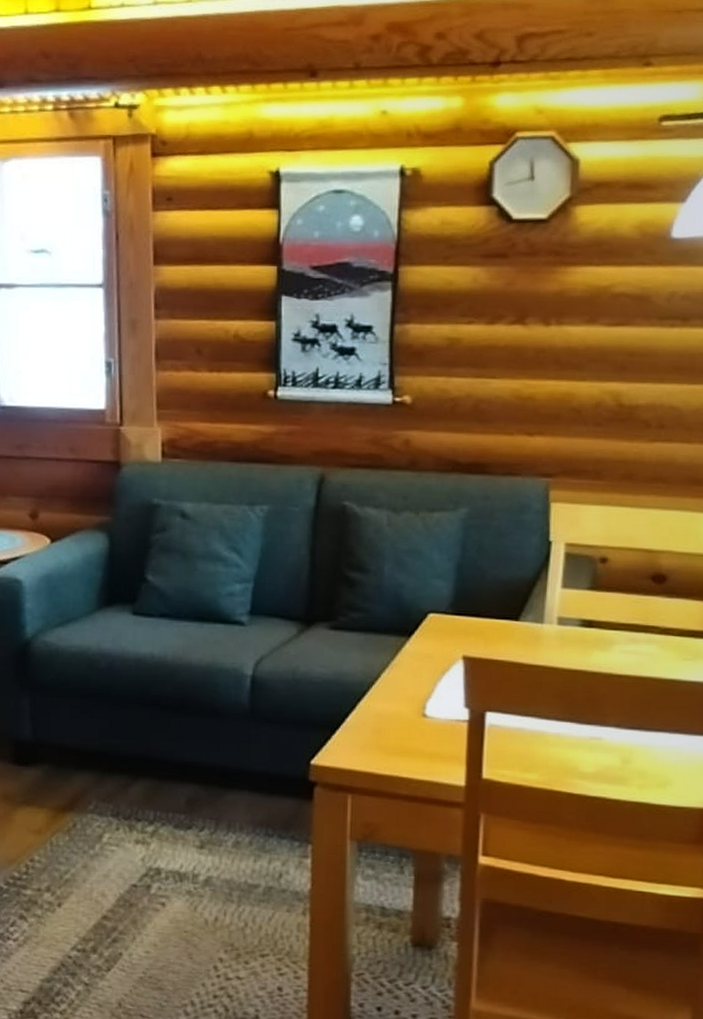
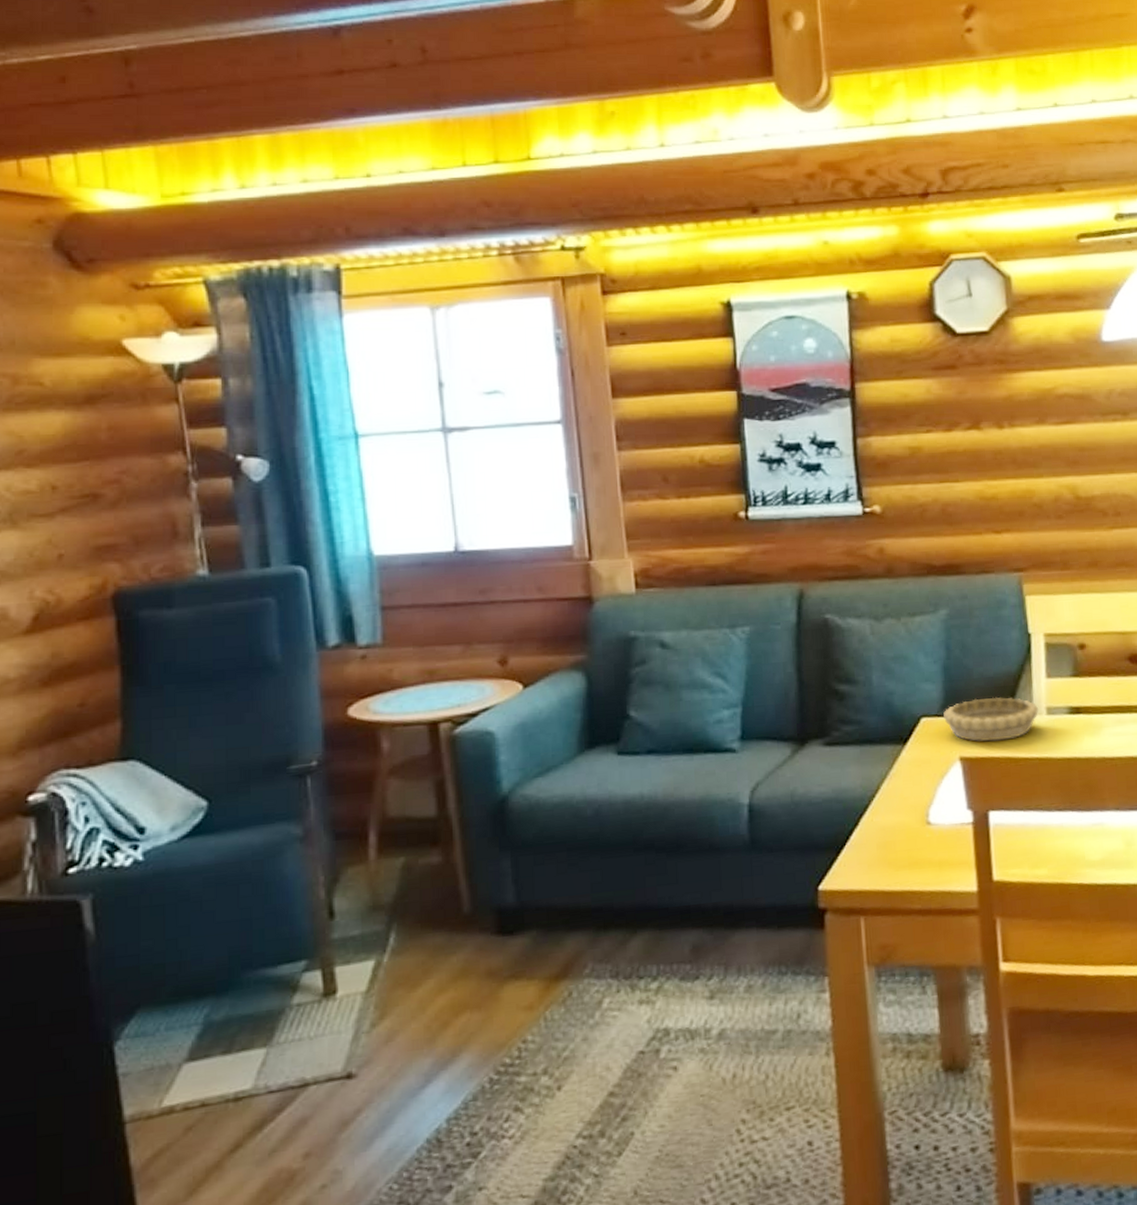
decorative bowl: none [451,600,550,645] -> present [943,697,1039,742]

